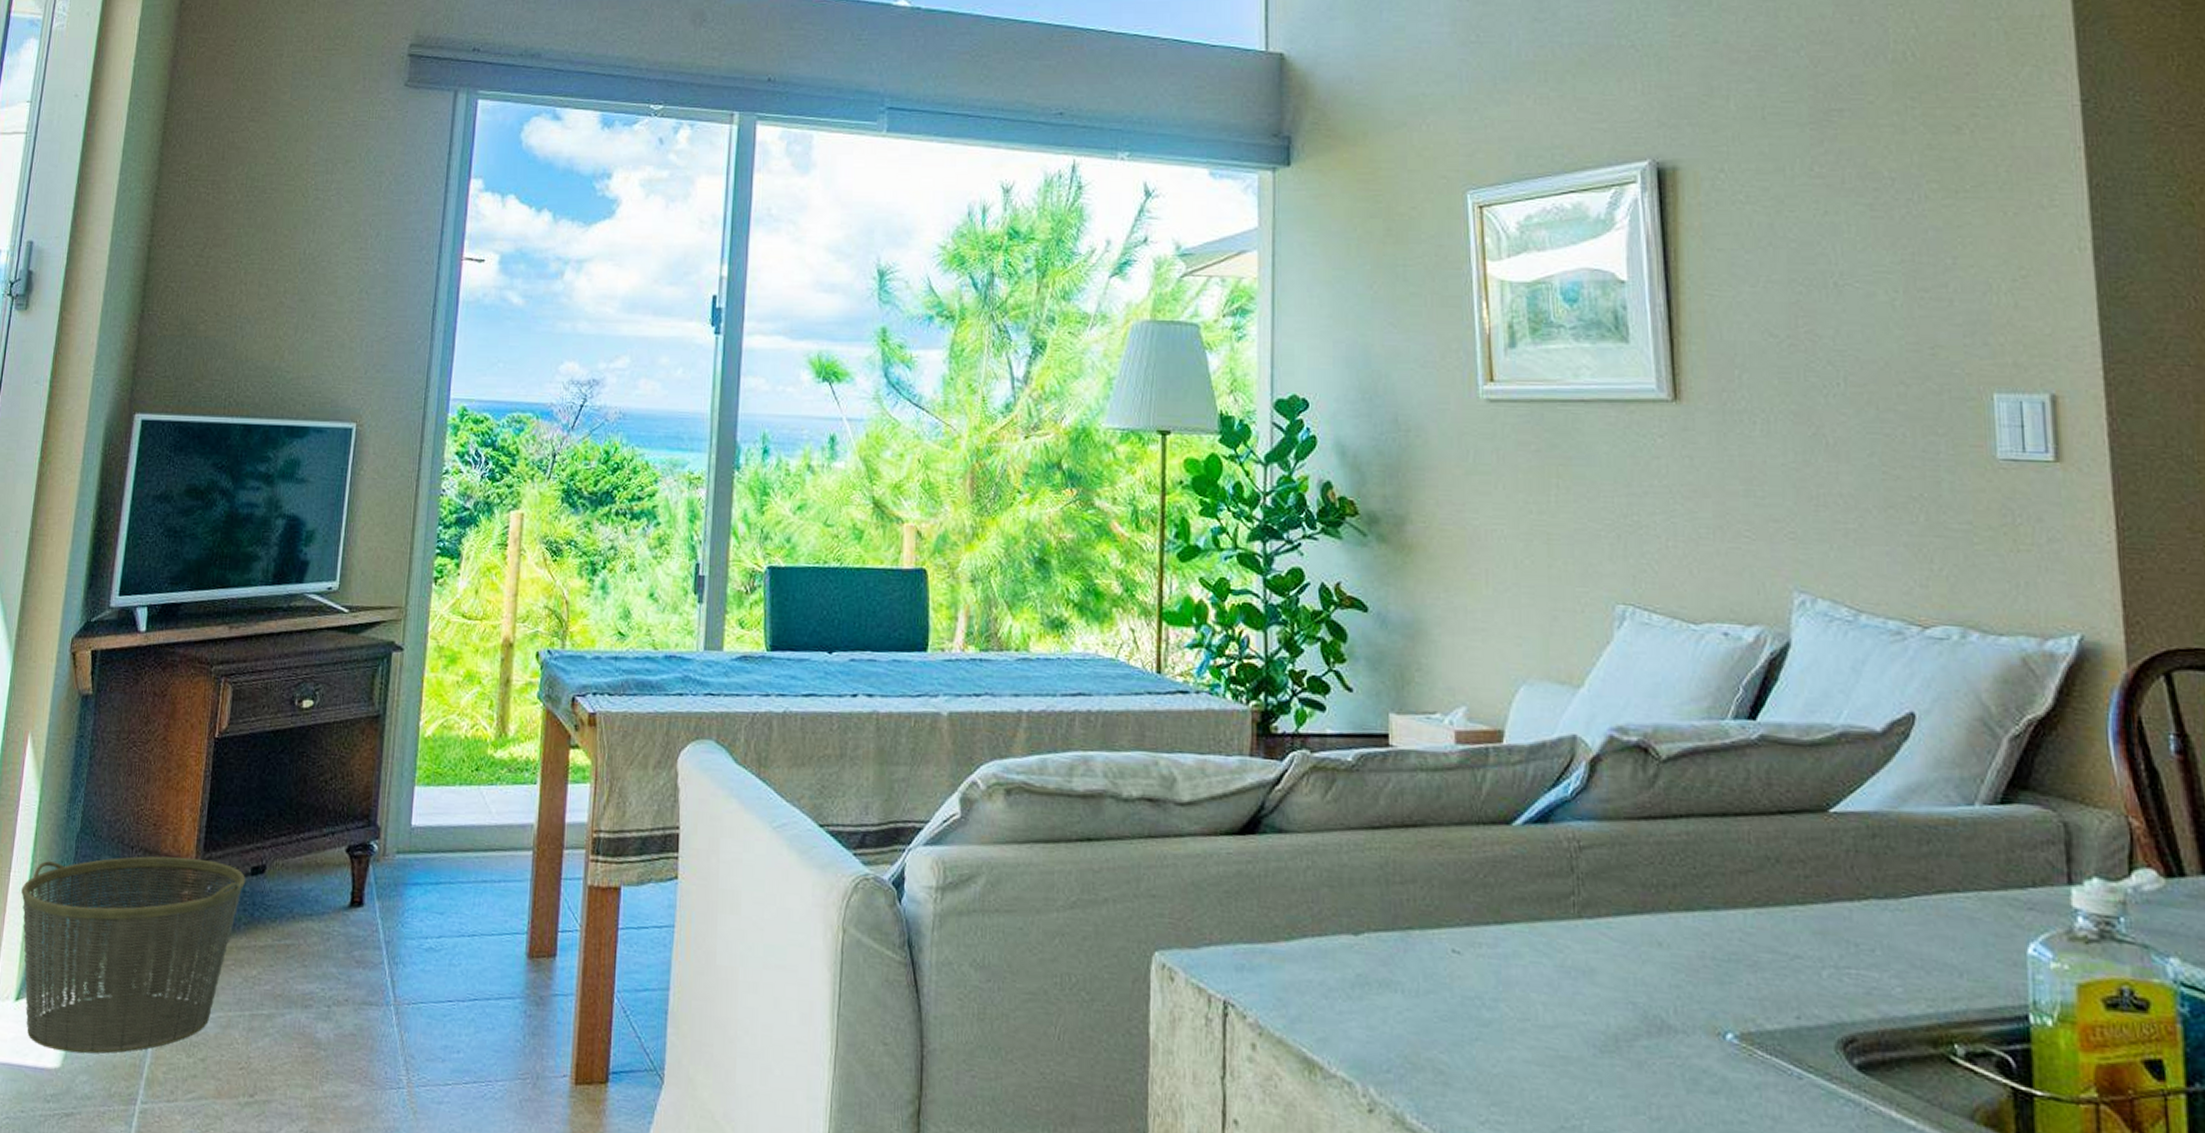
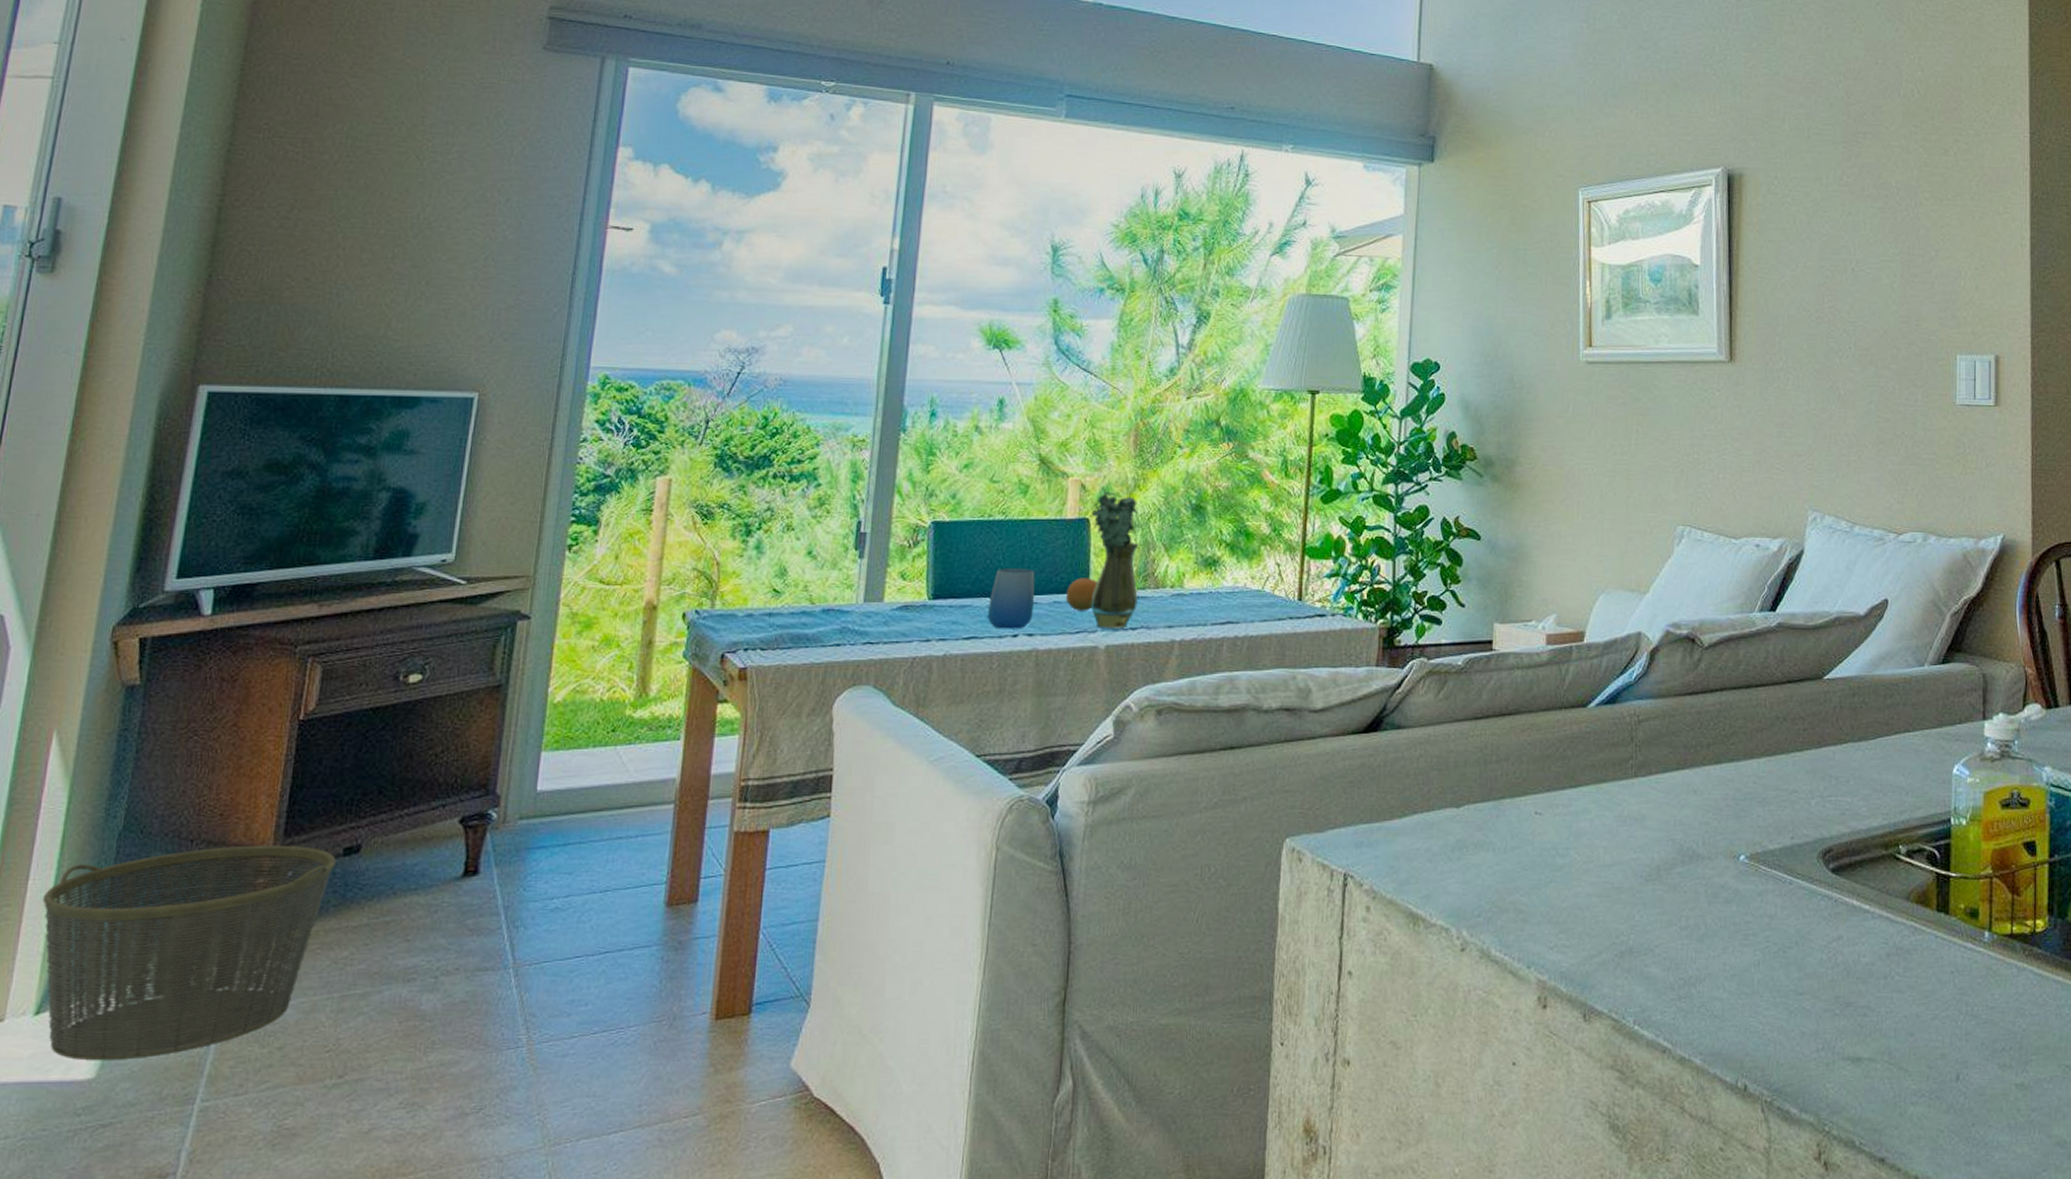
cup: none [826,620,874,689] -> present [988,568,1035,629]
fruit: none [904,634,938,673] -> present [1065,577,1098,611]
vase: none [928,534,981,694] -> present [1090,487,1139,629]

